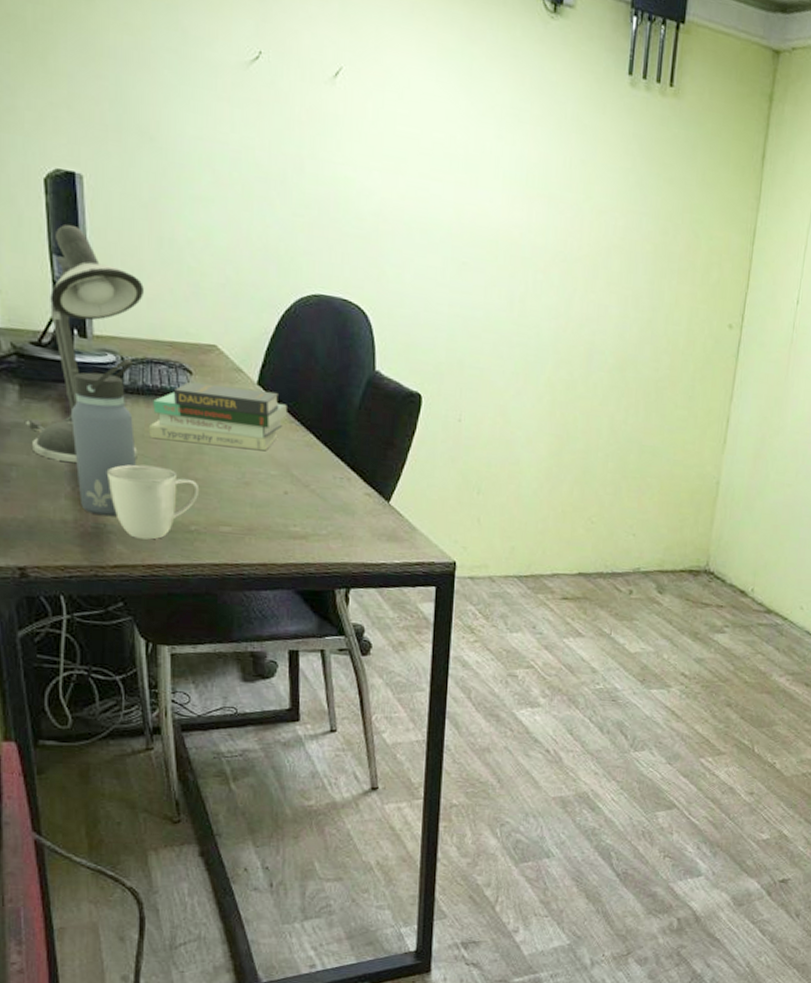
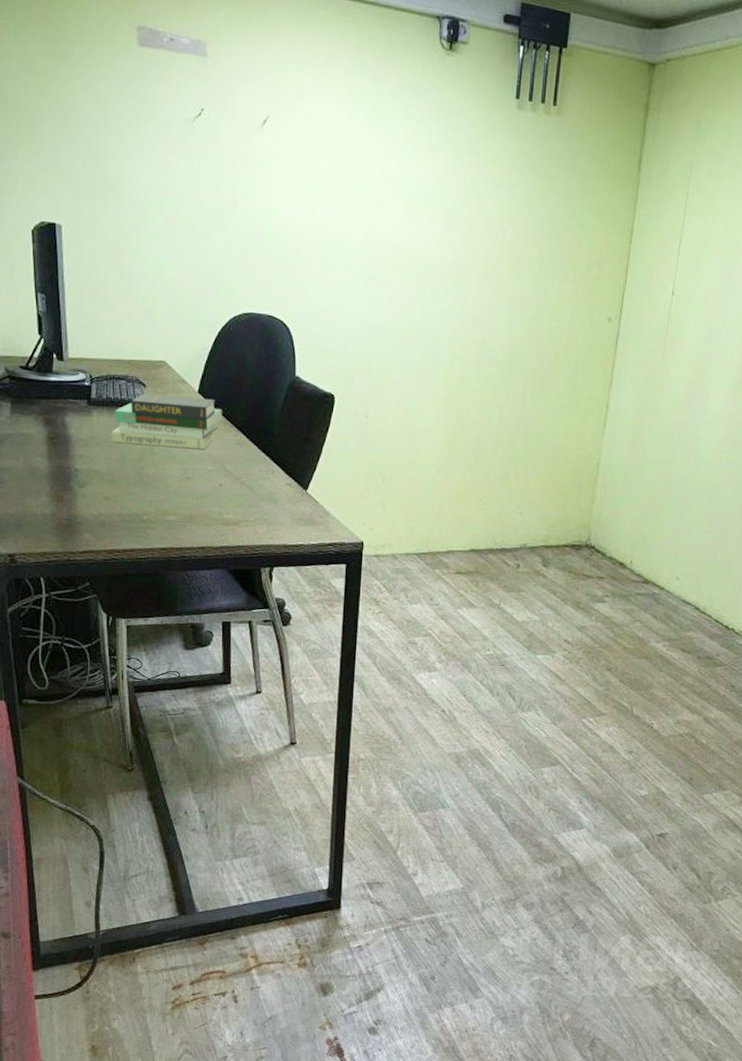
desk lamp: present [26,224,144,462] -> none [16,266,108,465]
water bottle: present [72,358,136,517] -> none [51,376,101,510]
mug: present [106,464,200,540] -> none [77,465,151,529]

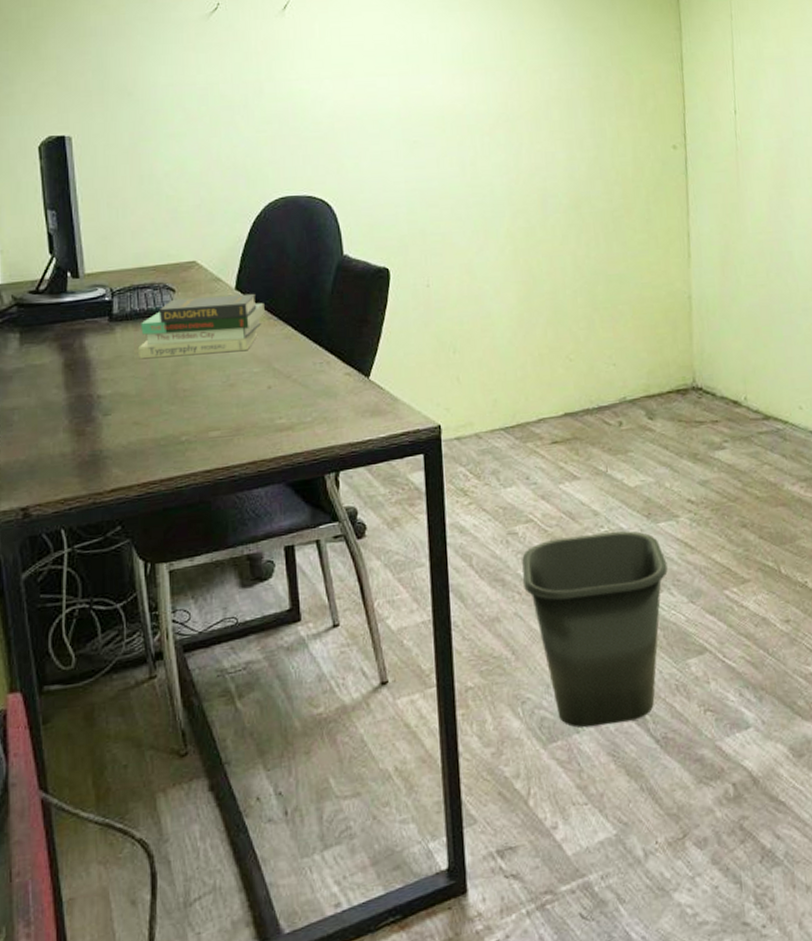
waste bin: none [415,653,538,807] -> present [522,531,668,728]

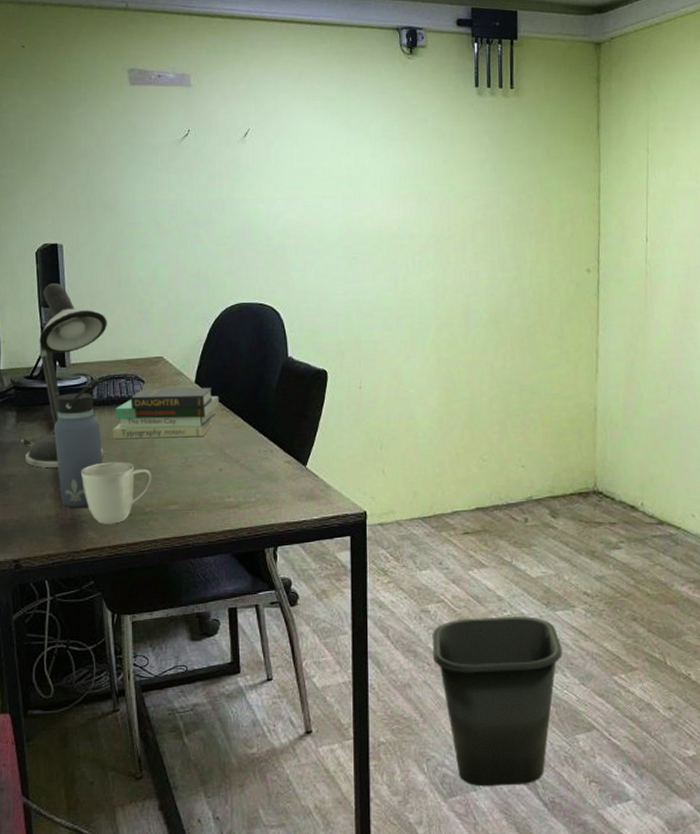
desk lamp: none [26,181,129,397] -> present [21,282,107,468]
water bottle: none [67,289,127,443] -> present [54,378,103,509]
mug: none [100,384,188,459] -> present [80,462,152,524]

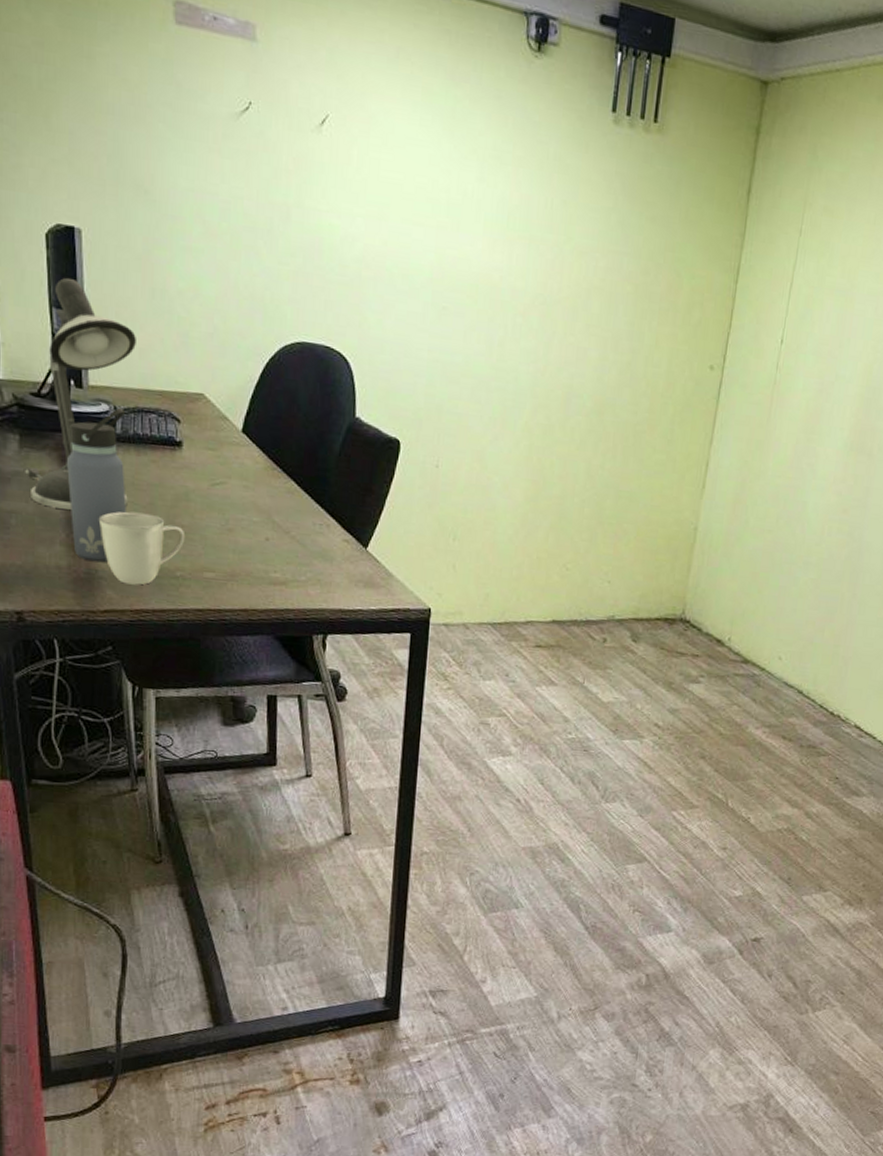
books: present [113,387,219,440] -> none [139,429,270,497]
waste bin: present [432,616,562,787] -> none [487,736,625,907]

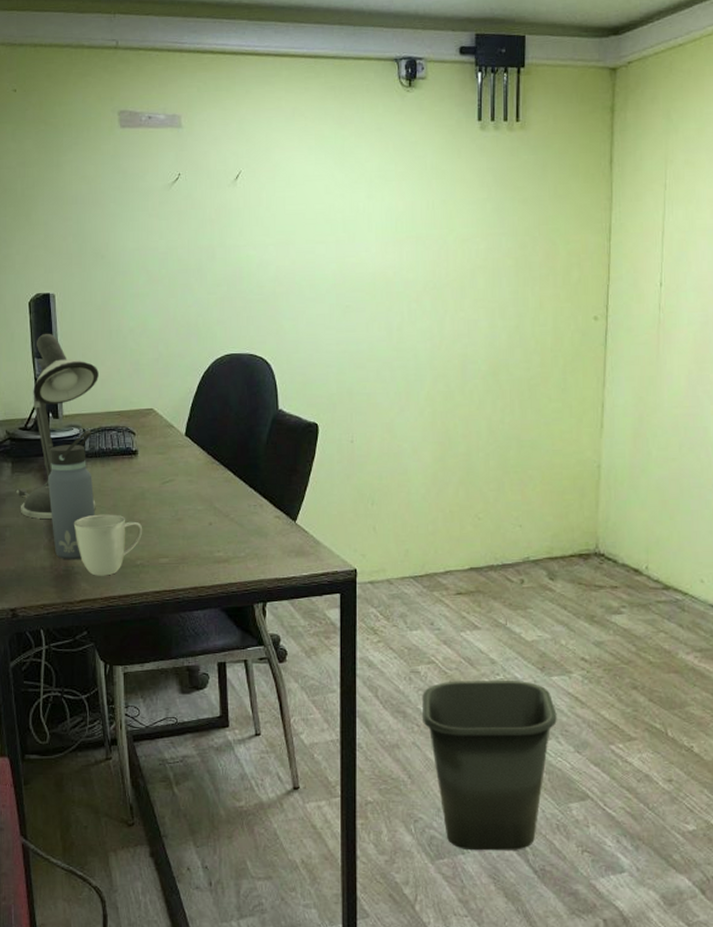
waste bin: none [487,736,625,907] -> present [421,681,557,851]

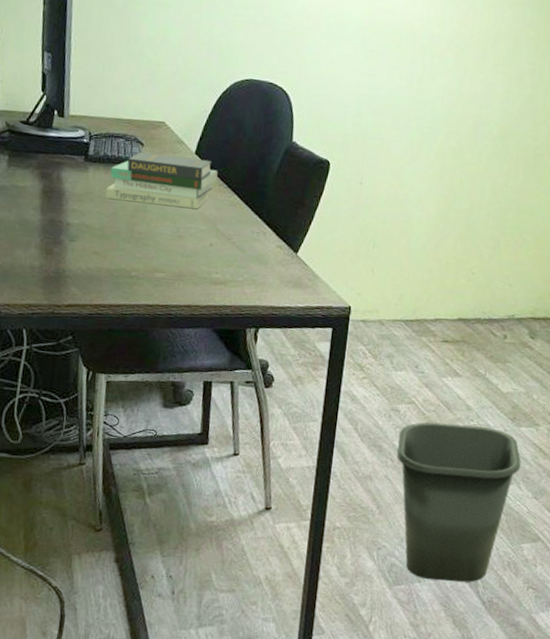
desk lamp: present [16,333,98,519] -> none [10,27,112,218]
water bottle: present [48,429,95,560] -> none [45,133,99,264]
mug: present [73,514,143,576] -> none [69,220,142,284]
books: none [104,440,209,492] -> present [105,151,218,209]

